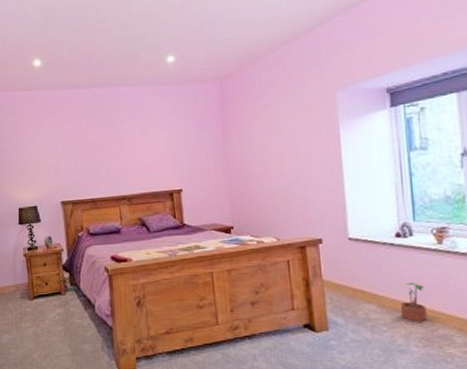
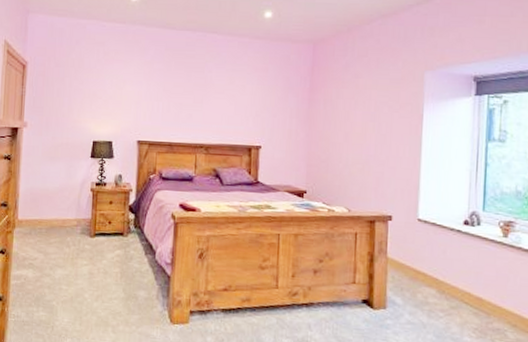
potted plant: present [400,283,427,322] -> none [458,272,485,313]

